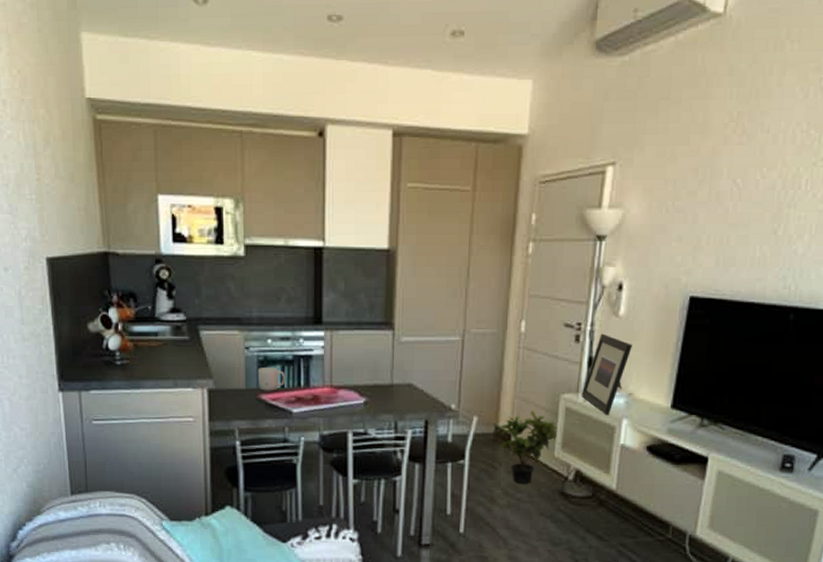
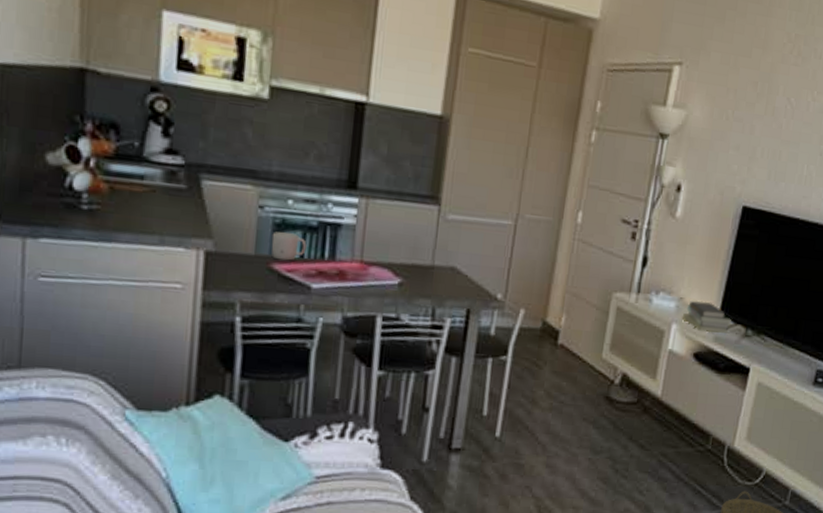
potted plant: present [499,411,557,484] -> none [547,307,607,386]
picture frame: present [581,333,632,416] -> none [633,233,687,319]
books: none [632,395,685,425] -> present [681,300,732,333]

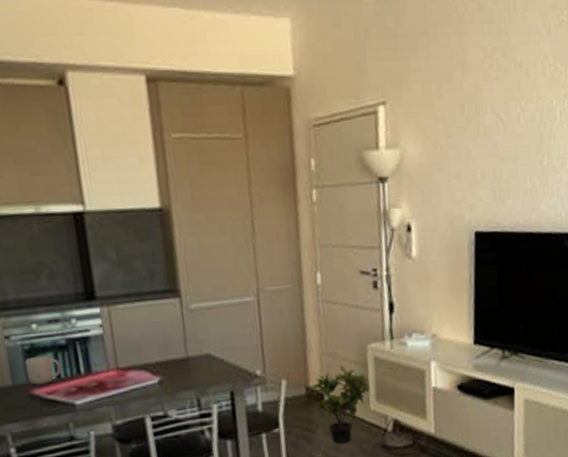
potted plant: none [547,307,607,386] -> present [310,365,370,444]
books: present [681,300,732,333] -> none [438,333,487,364]

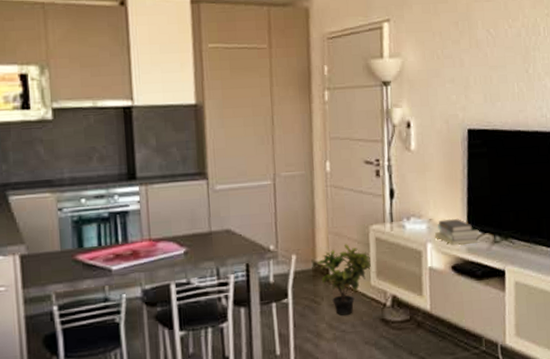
mug: present [24,356,62,385] -> none [72,226,103,251]
books: none [438,333,487,364] -> present [434,218,479,246]

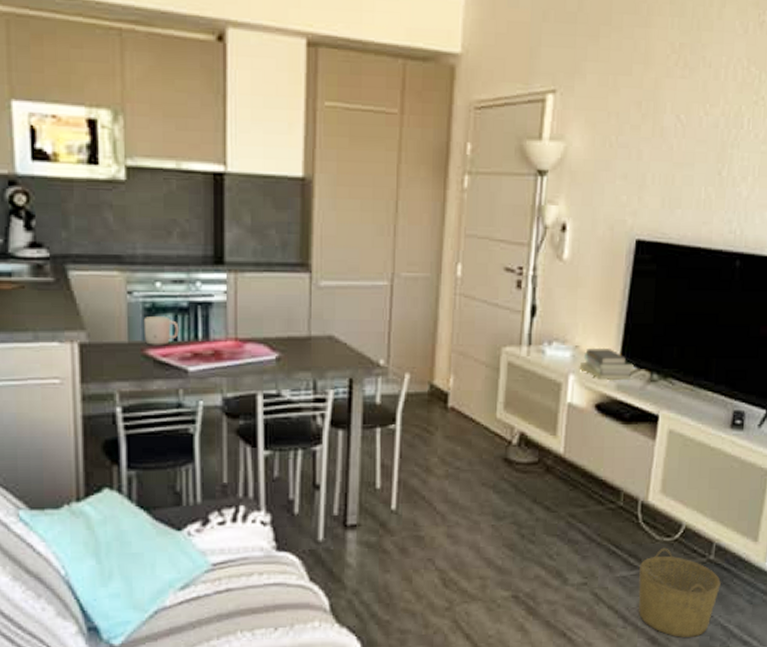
mug: none [72,226,103,251] -> present [143,316,179,345]
potted plant: present [317,244,371,316] -> none [435,366,499,450]

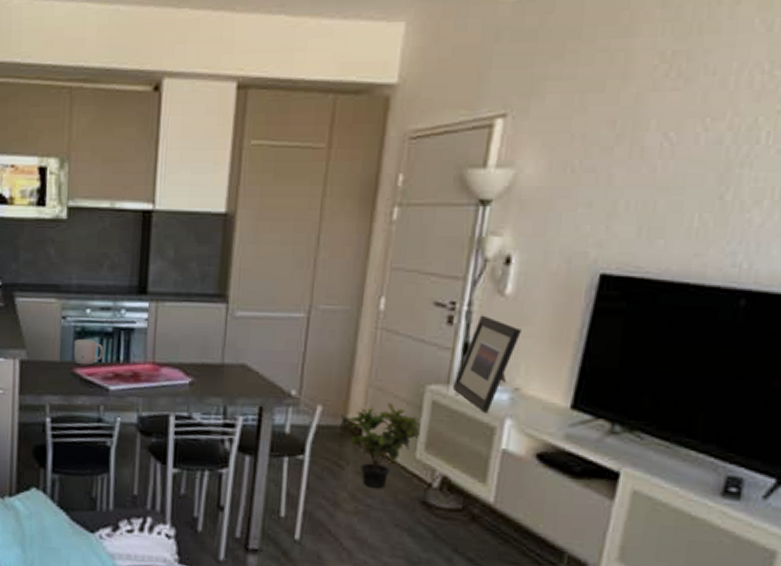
potted plant: none [435,366,499,450] -> present [348,402,420,488]
picture frame: none [524,279,578,371] -> present [452,315,522,414]
books: present [579,347,634,381] -> none [518,390,590,430]

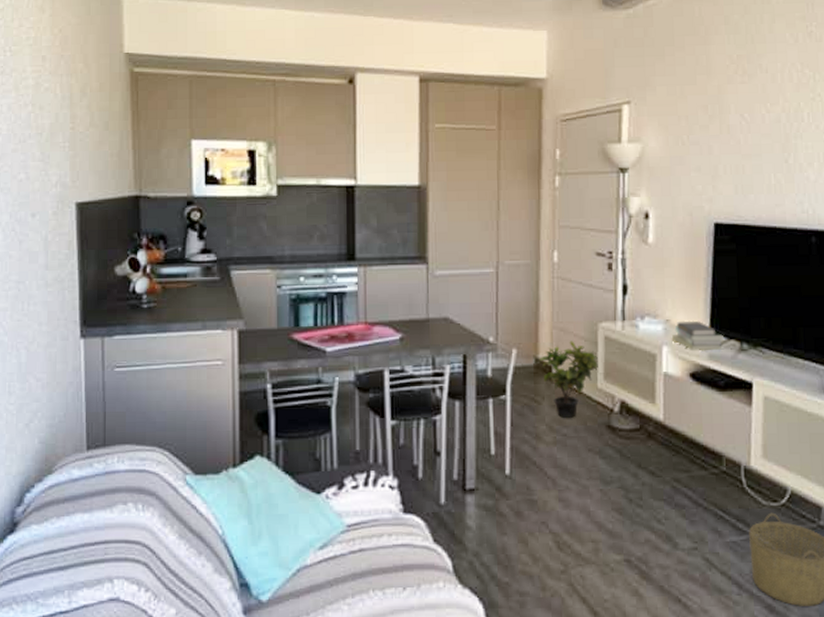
mug: present [73,339,104,366] -> none [290,306,319,330]
picture frame: present [452,315,522,414] -> none [618,261,664,343]
books: none [518,390,590,430] -> present [671,320,723,352]

